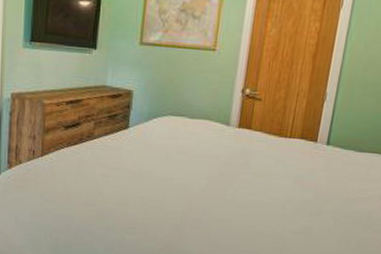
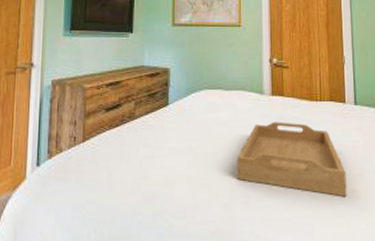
serving tray: none [190,154,303,232] -> present [236,122,347,197]

